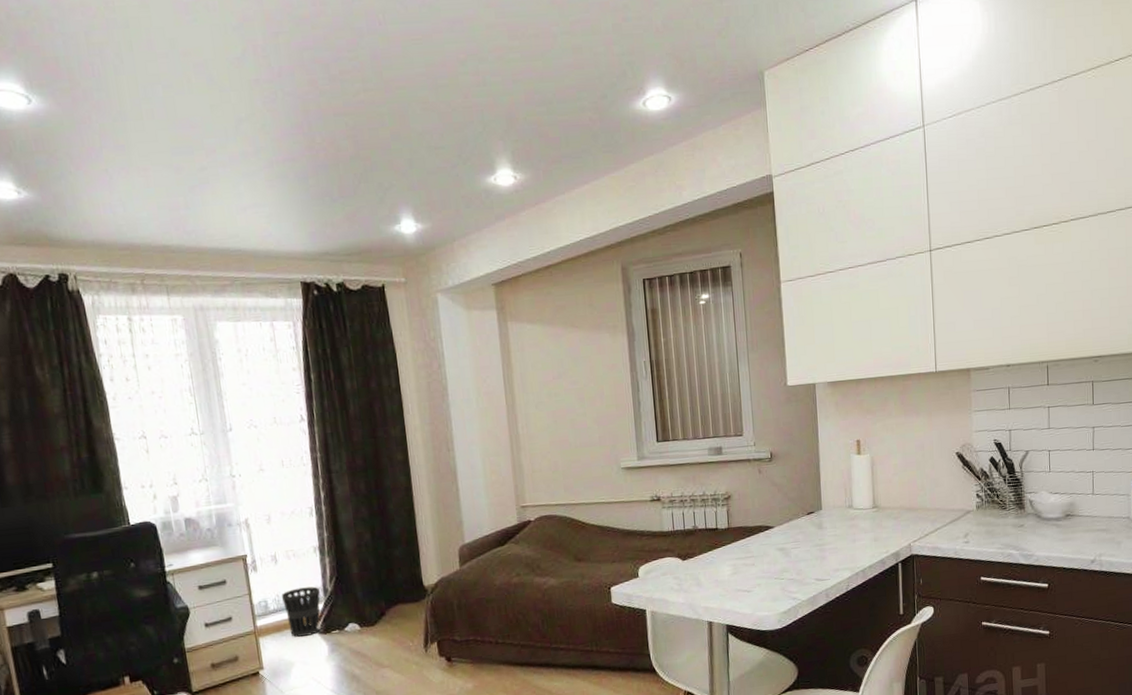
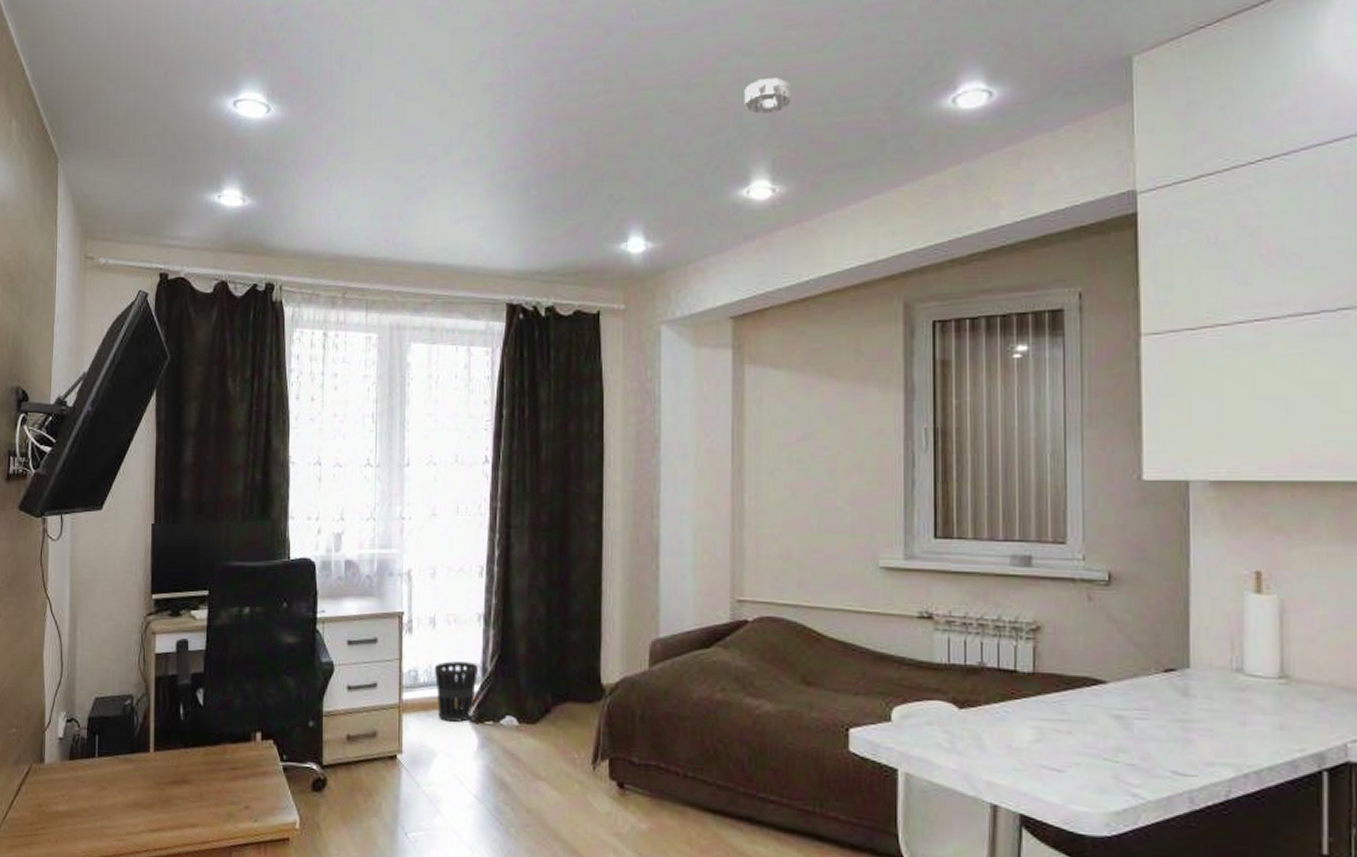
smoke detector: none [483,81,522,112] -> present [744,77,792,114]

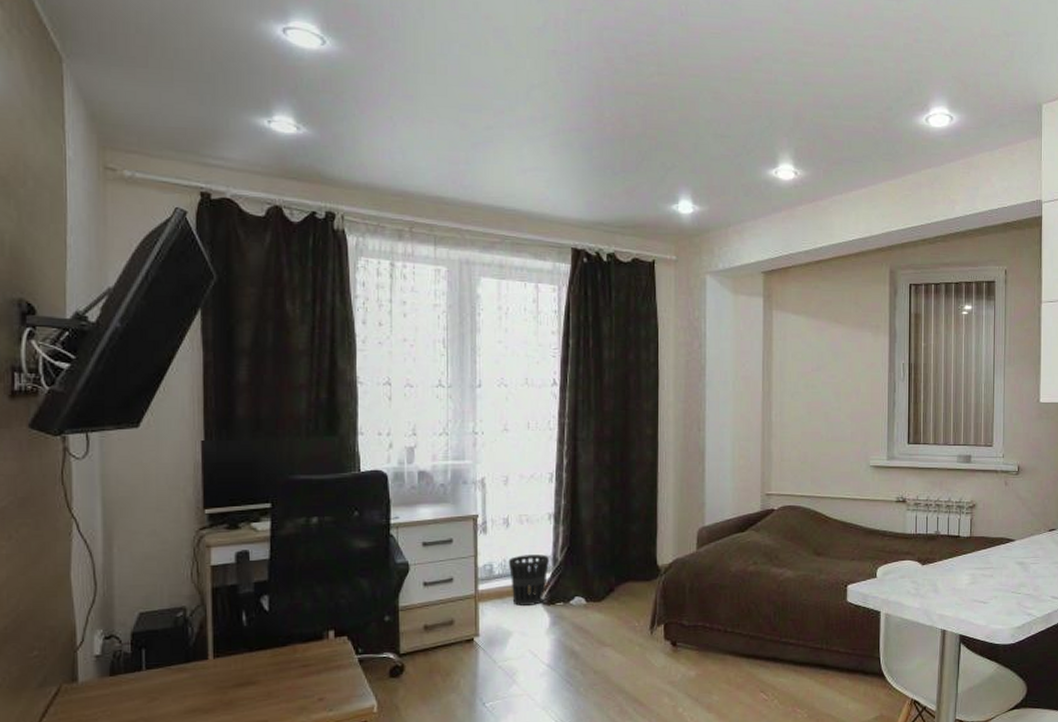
smoke detector: present [744,77,792,114] -> none [773,82,810,111]

